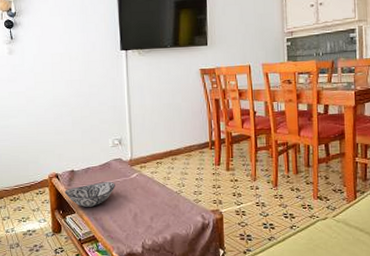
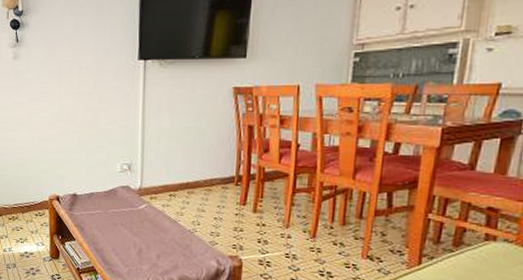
decorative bowl: present [64,181,115,207] -> none [65,209,121,236]

